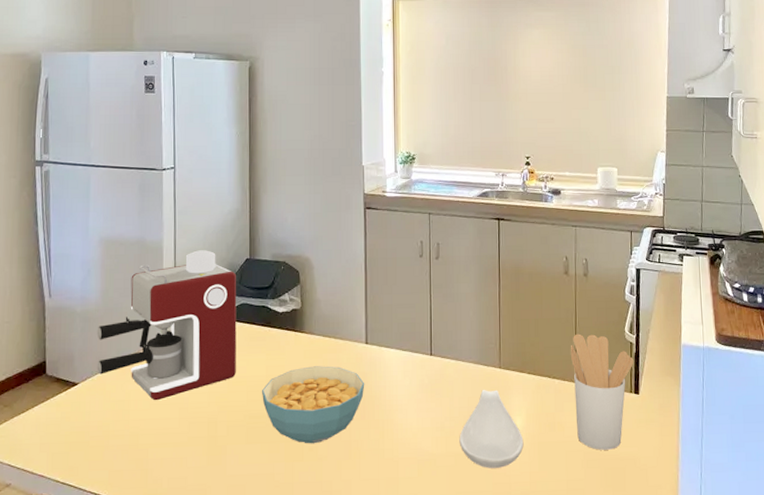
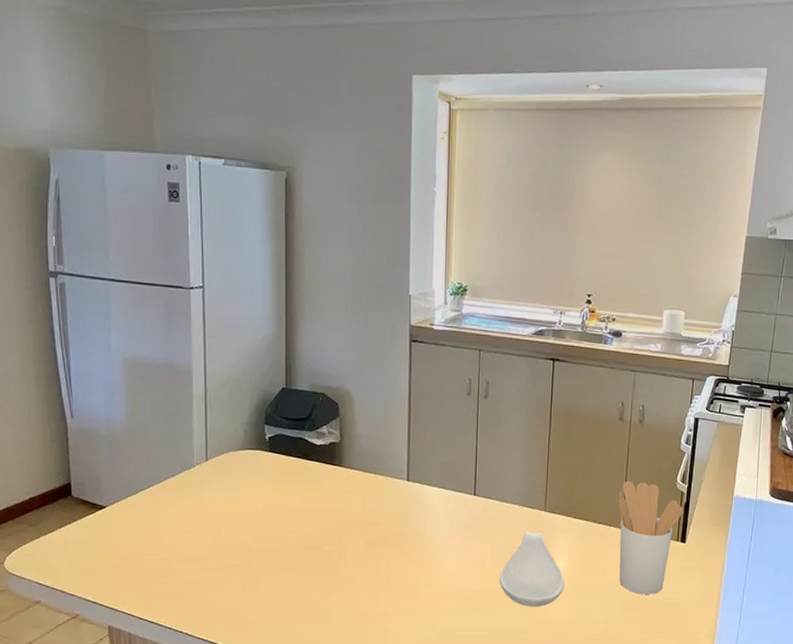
coffee maker: present [97,250,237,401] -> none [123,377,272,528]
cereal bowl: present [262,366,365,444] -> none [298,500,405,576]

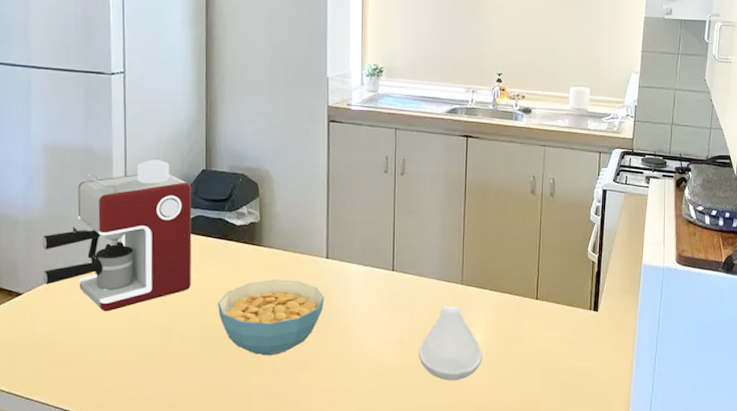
coffee maker: none [123,377,272,528] -> present [41,160,192,312]
cereal bowl: none [298,500,405,576] -> present [218,279,325,356]
utensil holder: present [618,481,684,594] -> none [532,252,595,364]

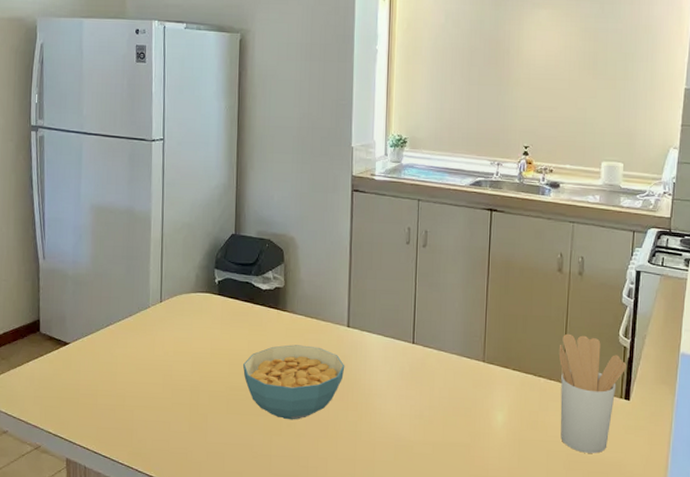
coffee maker: present [41,160,192,312] -> none [87,223,222,366]
spoon rest: present [418,305,483,381] -> none [437,382,504,461]
utensil holder: none [532,252,595,364] -> present [558,333,627,453]

